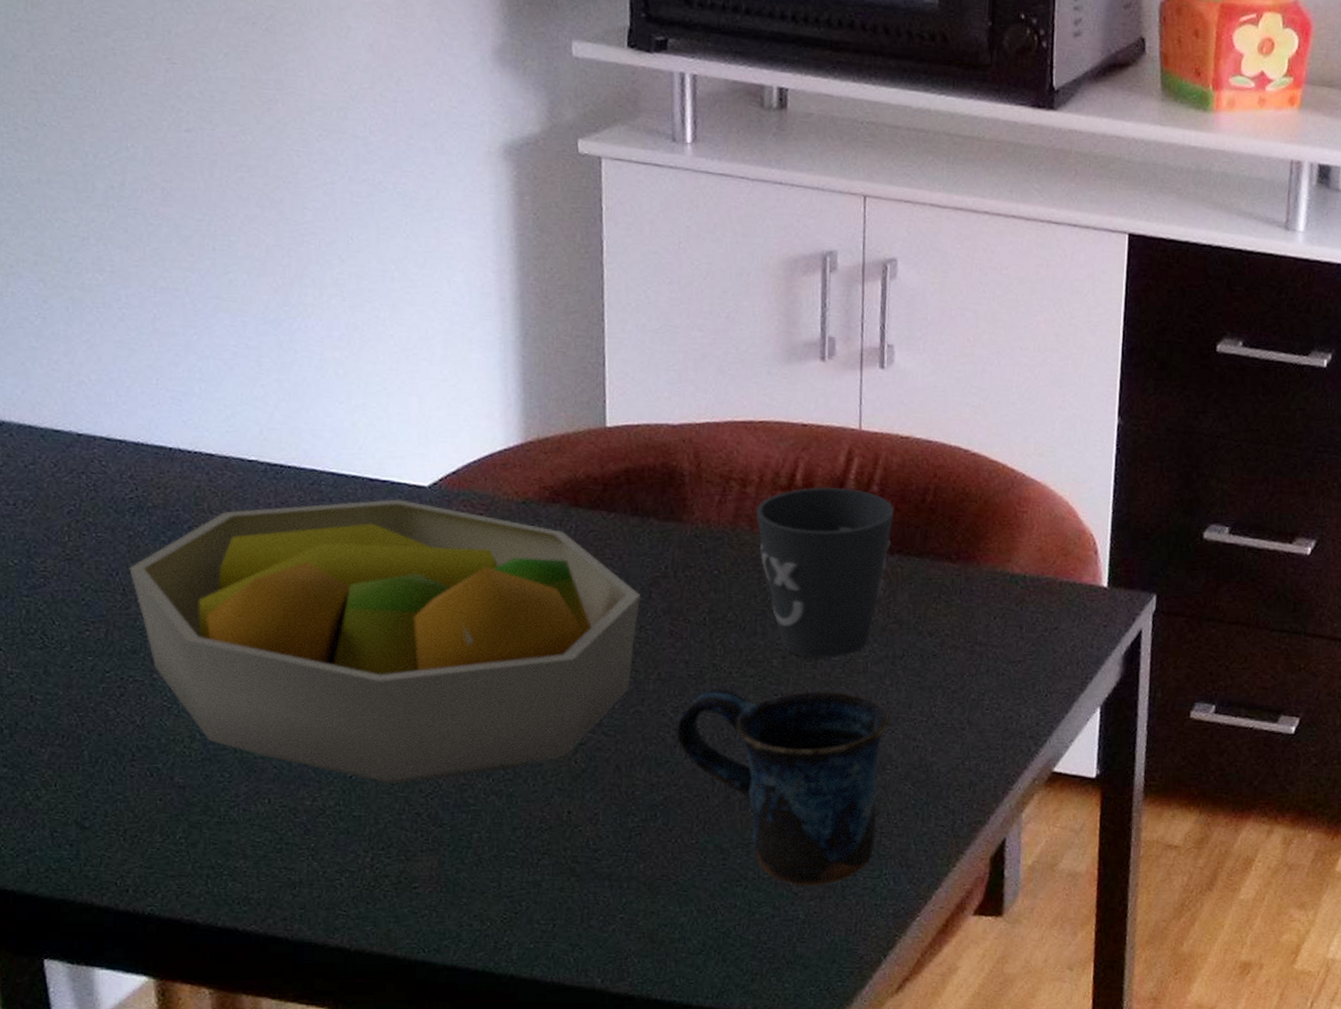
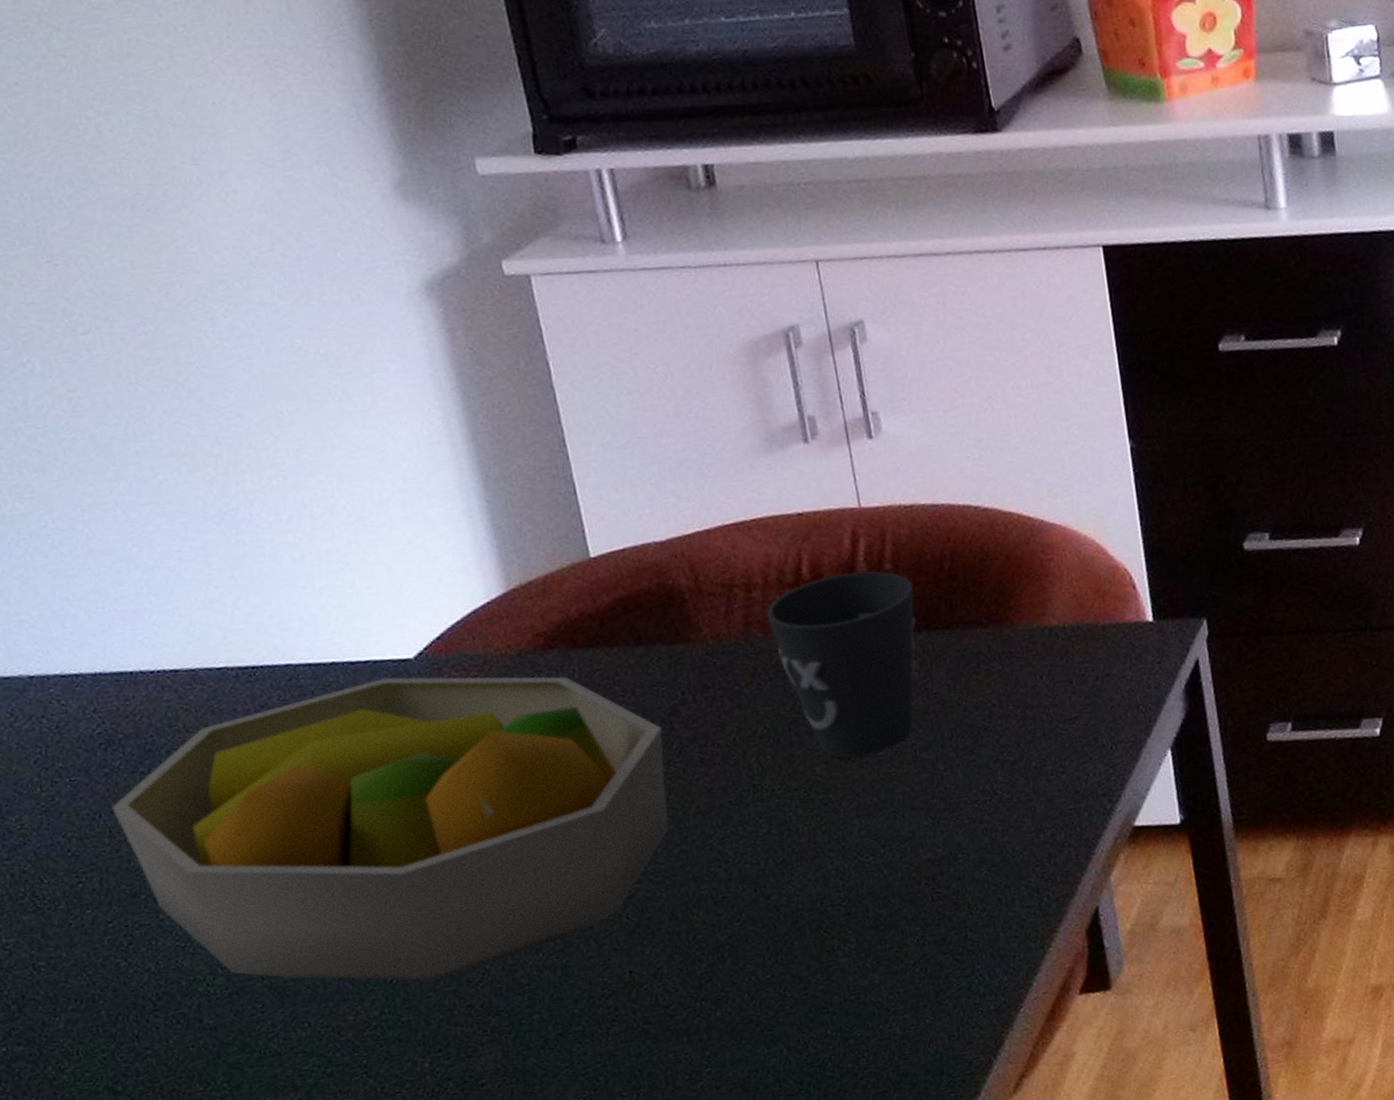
mug: present [675,688,889,886] -> none [726,786,962,1001]

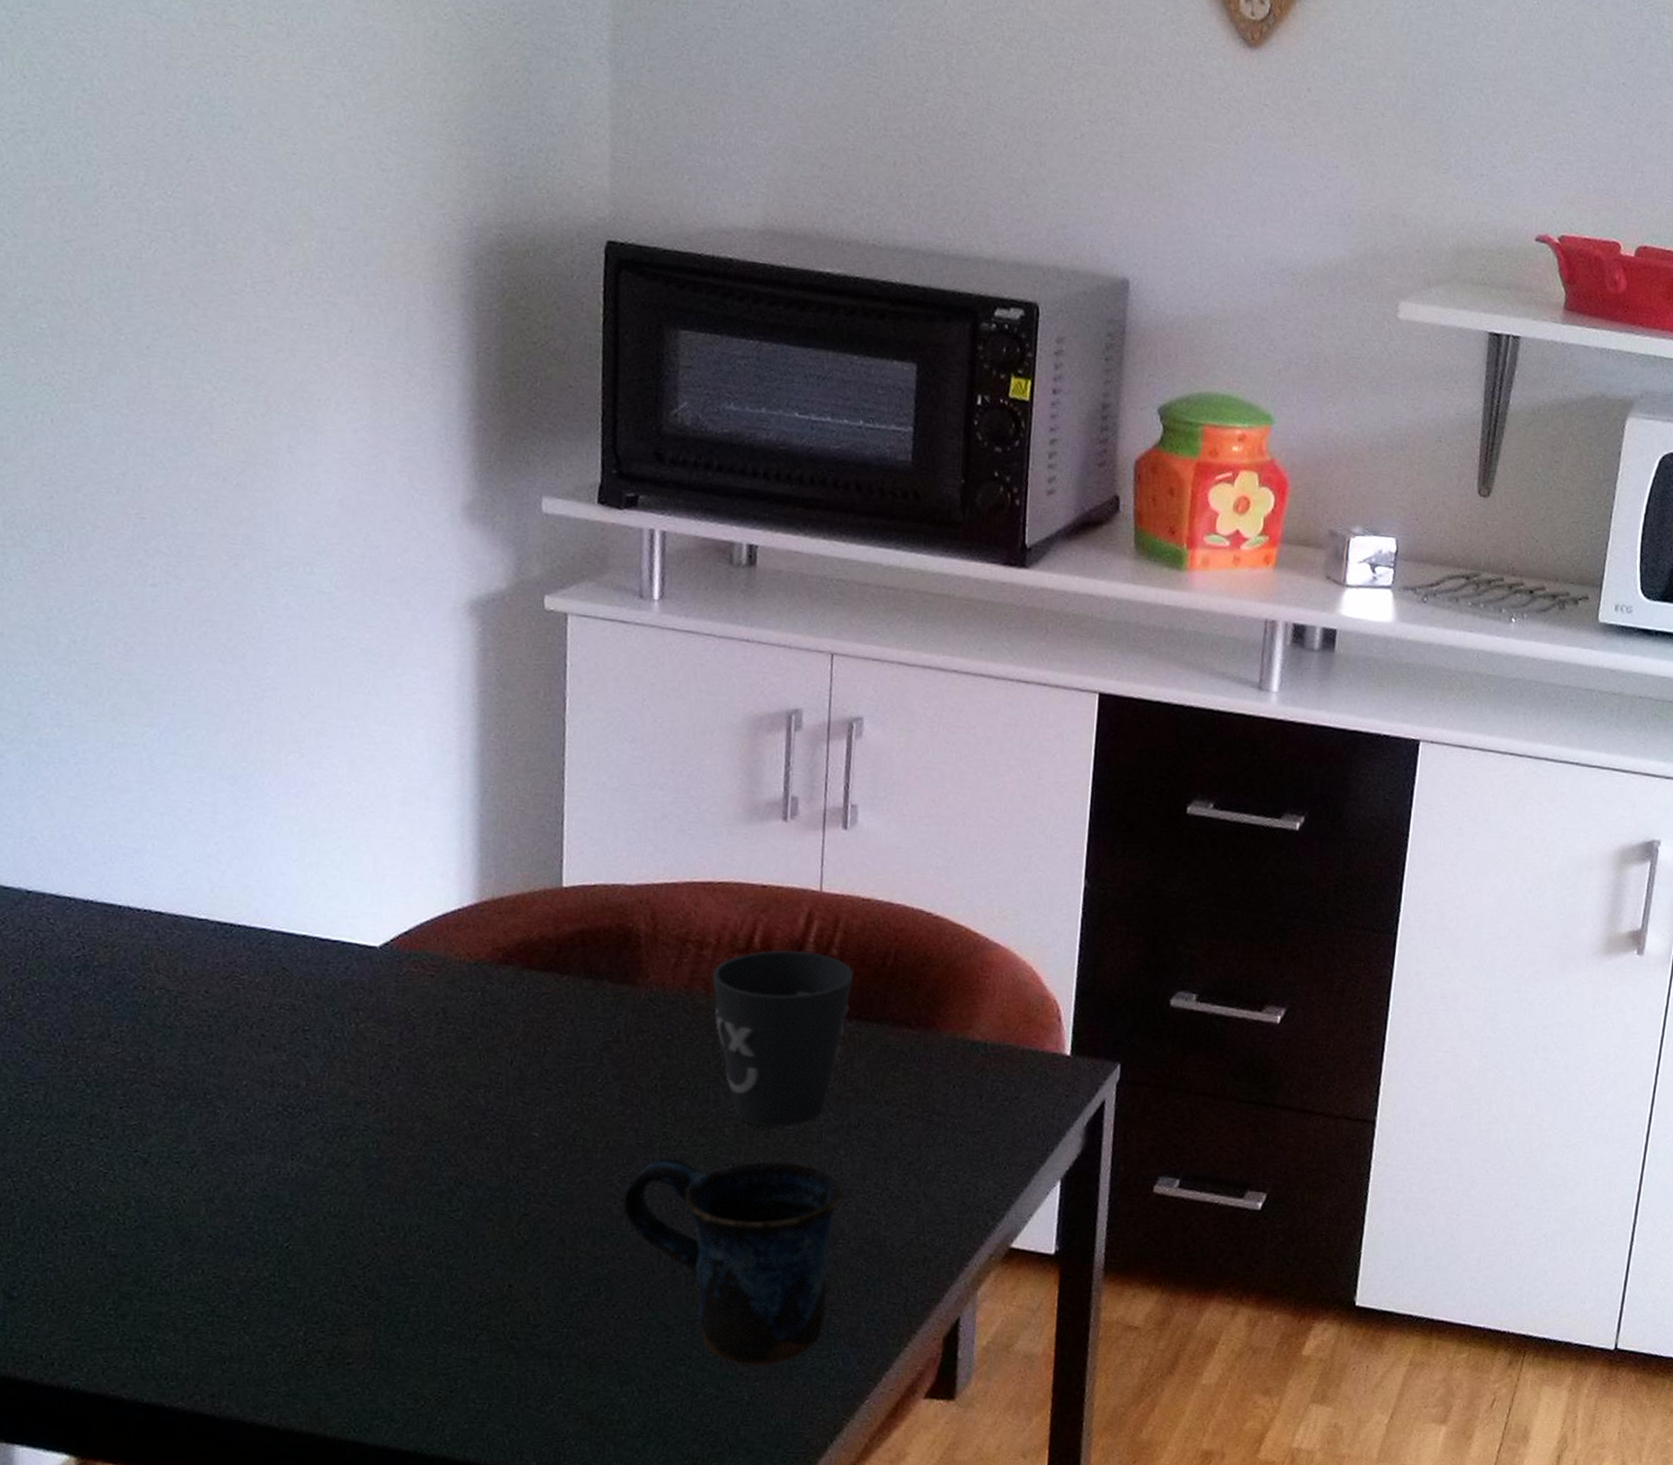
fruit bowl: present [111,676,669,981] -> none [71,959,592,1256]
mug: none [726,786,962,1001] -> present [622,1158,842,1366]

